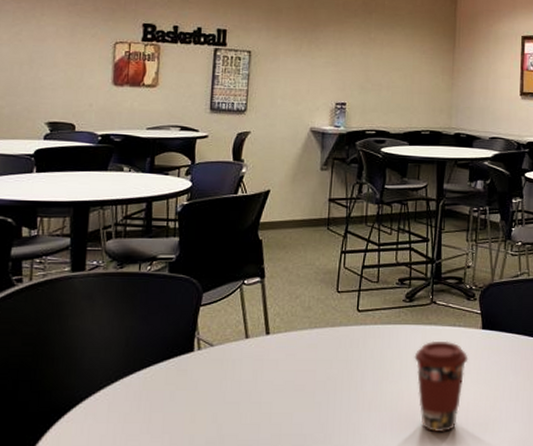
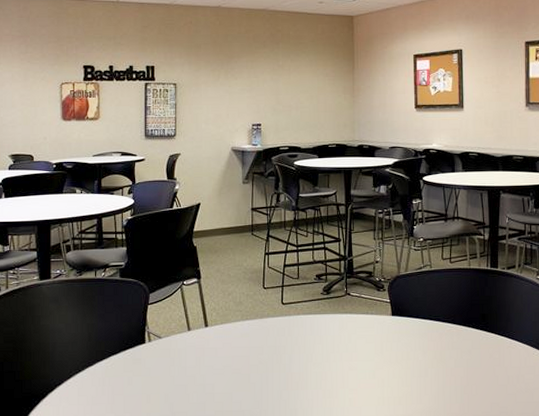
coffee cup: present [414,340,468,433] -> none [333,327,381,406]

